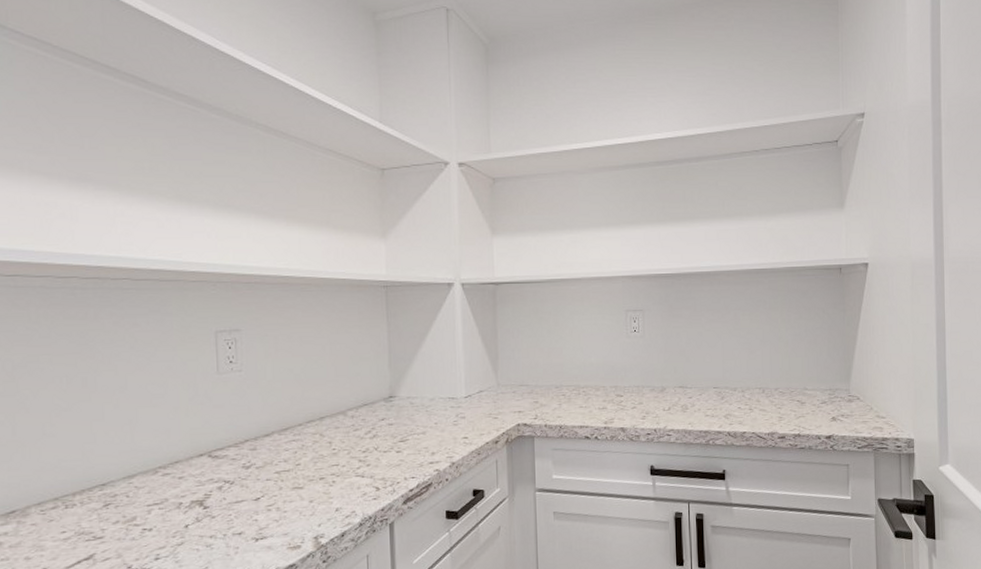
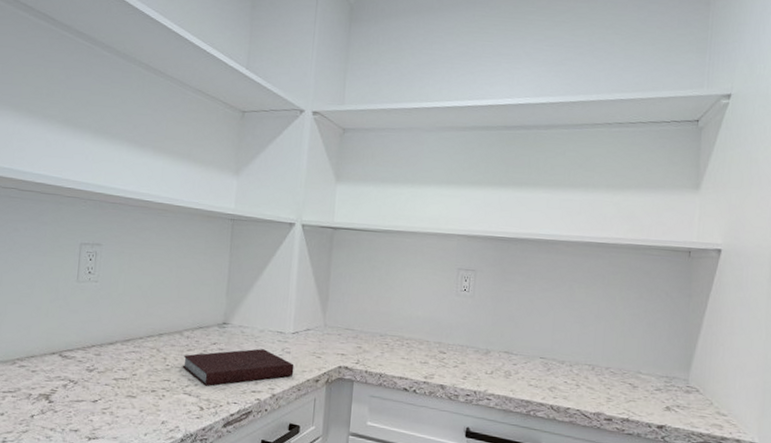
notebook: none [350,418,471,465] -> present [182,348,294,386]

